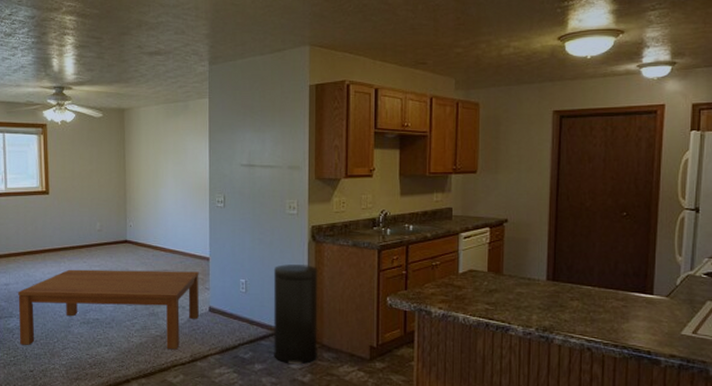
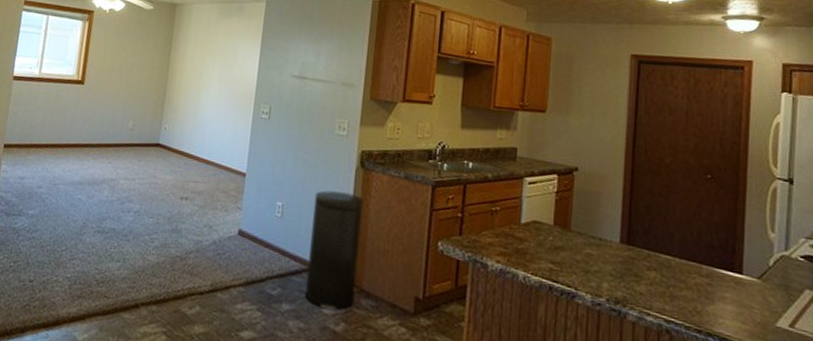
coffee table: present [18,269,199,350] -> none [24,168,233,276]

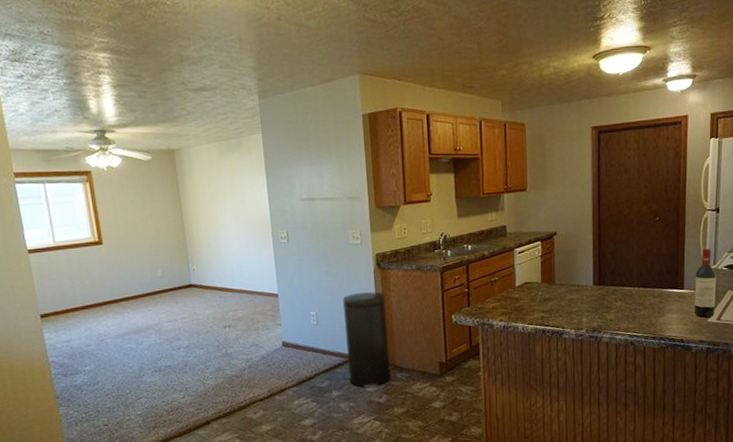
wine bottle: none [756,227,789,322] -> present [694,248,716,318]

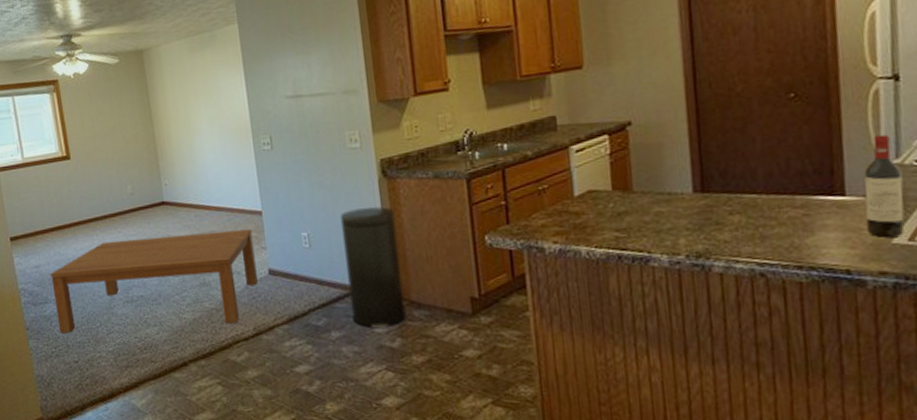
coffee table: none [82,308,273,400] -> present [51,229,258,333]

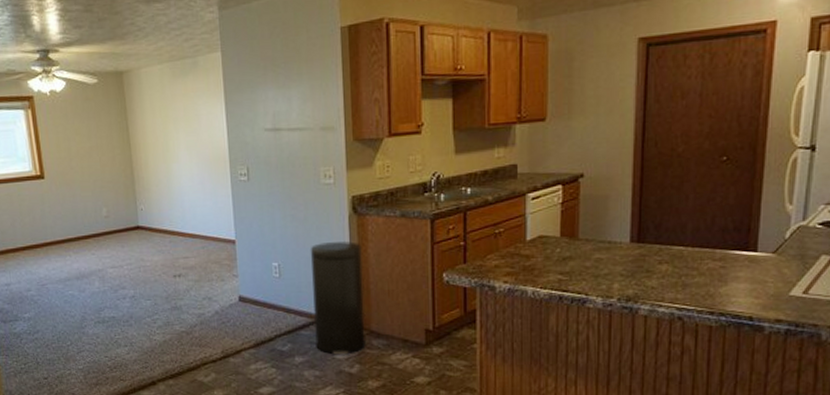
coffee table: present [51,229,258,333] -> none [21,257,228,350]
wine bottle: present [863,134,905,238] -> none [770,199,806,291]

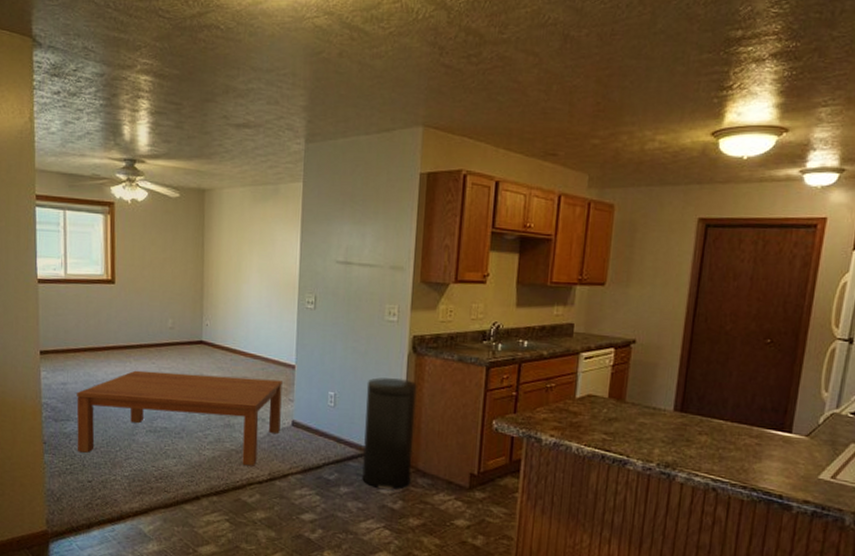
coffee table: none [21,257,228,350] -> present [76,370,283,466]

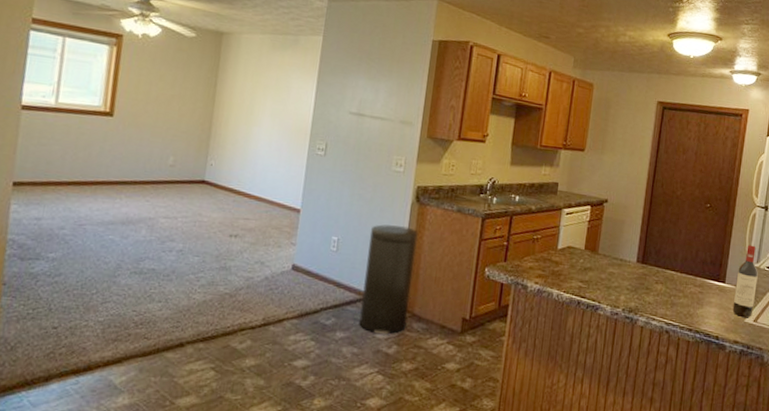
coffee table: present [76,370,283,466] -> none [44,207,286,311]
wine bottle: none [801,386,838,474] -> present [732,245,758,318]

